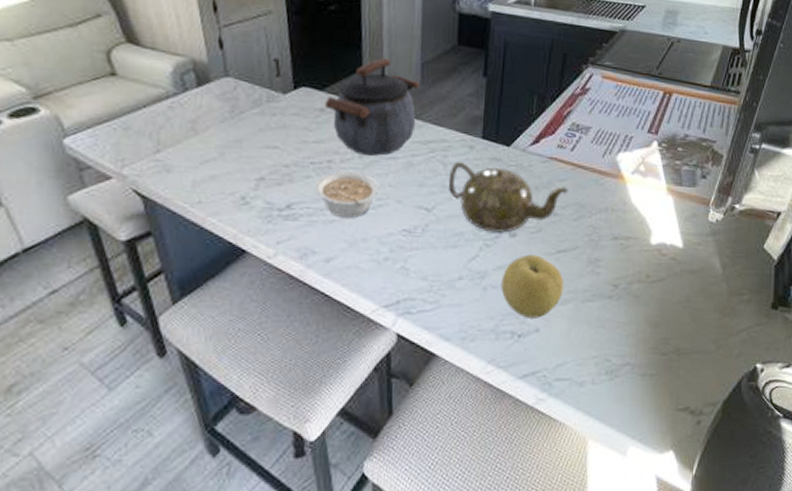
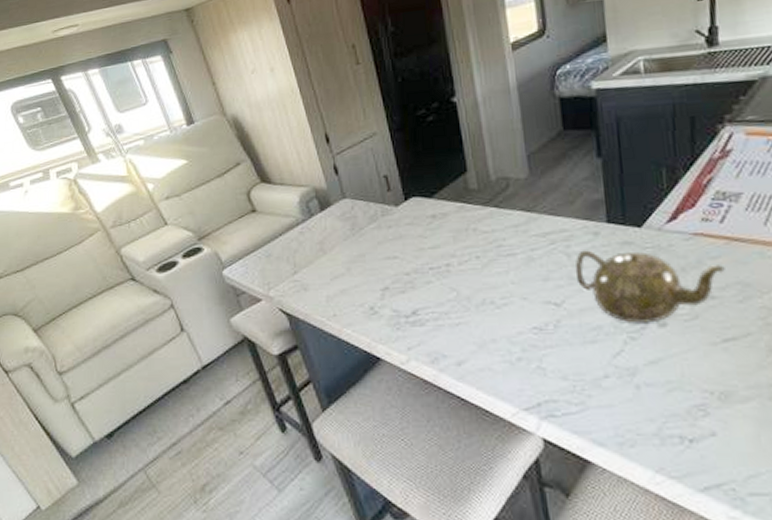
legume: present [315,171,380,219] -> none [437,273,503,321]
kettle: present [324,57,420,156] -> none [435,156,531,255]
fruit: present [501,254,564,318] -> none [656,345,741,420]

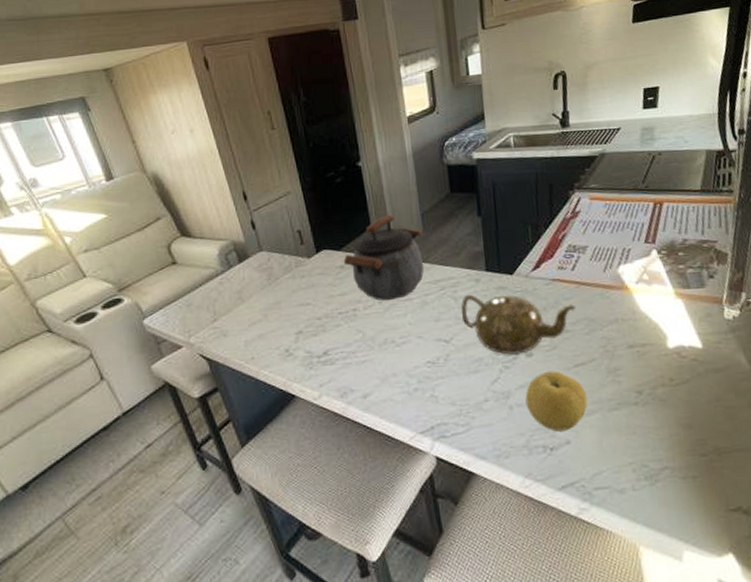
kettle: none [435,156,531,255] -> present [343,214,424,301]
fruit: none [656,345,741,420] -> present [525,370,588,432]

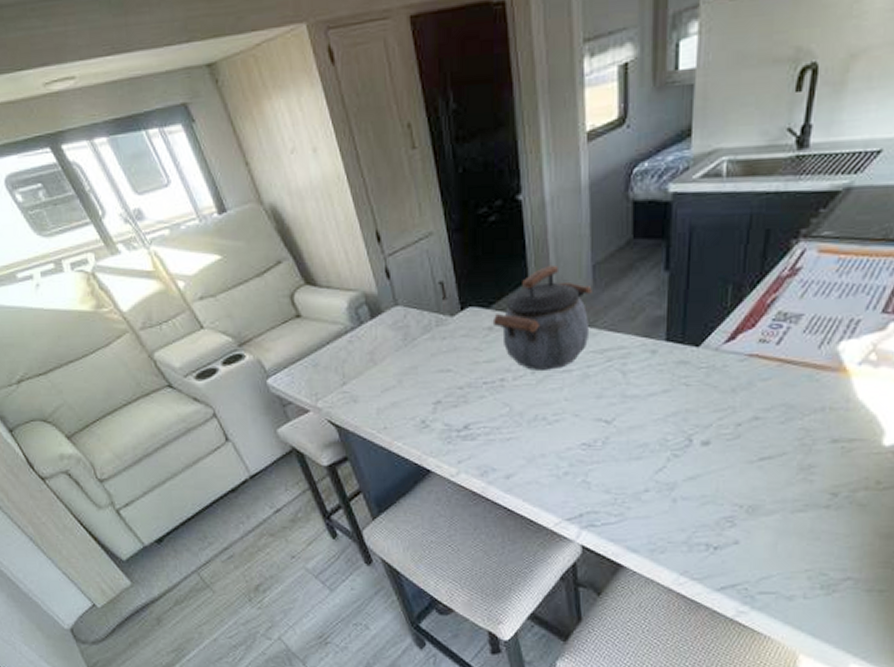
teapot: present [461,294,576,355] -> none [628,368,773,442]
fruit: present [525,370,588,432] -> none [693,463,768,530]

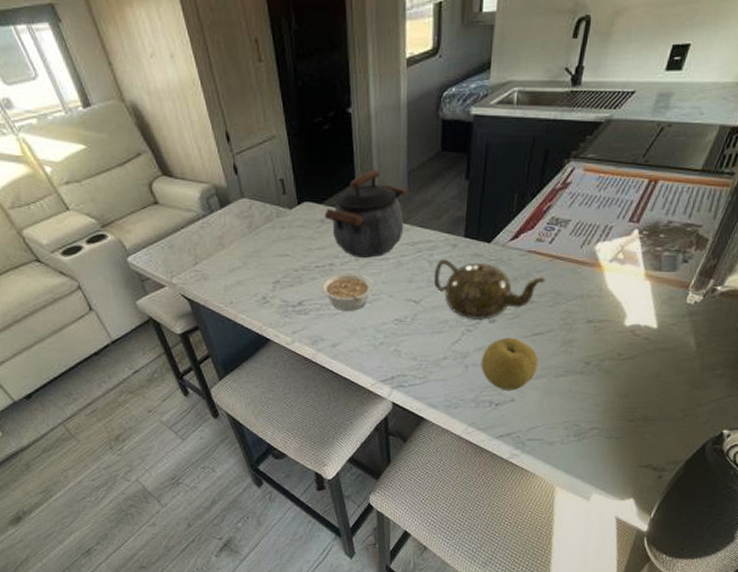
legume: none [490,388,555,436] -> present [320,272,375,312]
teapot: none [628,368,773,442] -> present [433,259,546,320]
fruit: none [693,463,768,530] -> present [481,337,538,390]

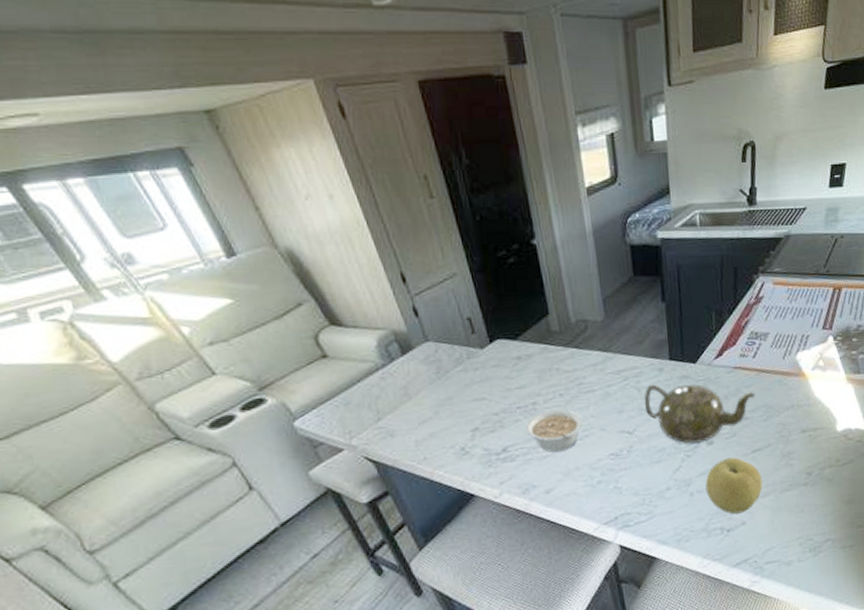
kettle: present [324,169,407,258] -> none [520,299,607,393]

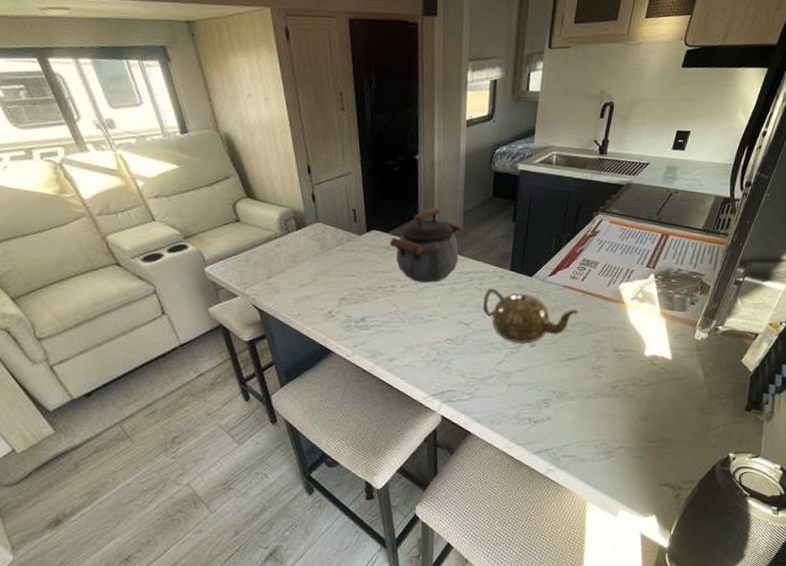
kettle: none [520,299,607,393] -> present [389,207,463,283]
legume: present [525,409,584,453] -> none [382,294,431,330]
fruit: present [705,457,763,514] -> none [522,360,572,409]

